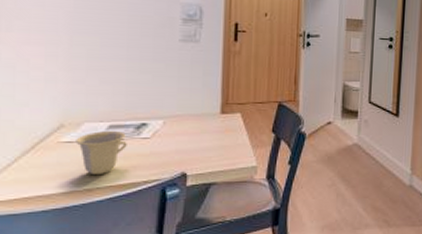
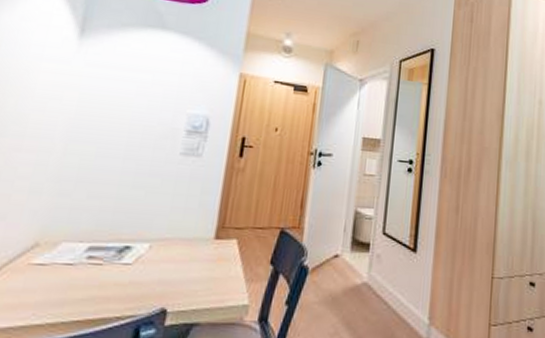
cup: present [76,130,127,176] -> none [48,252,106,307]

